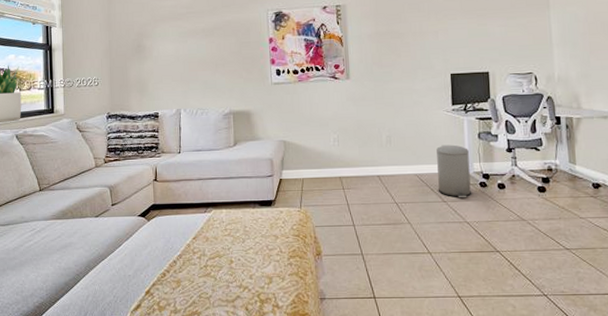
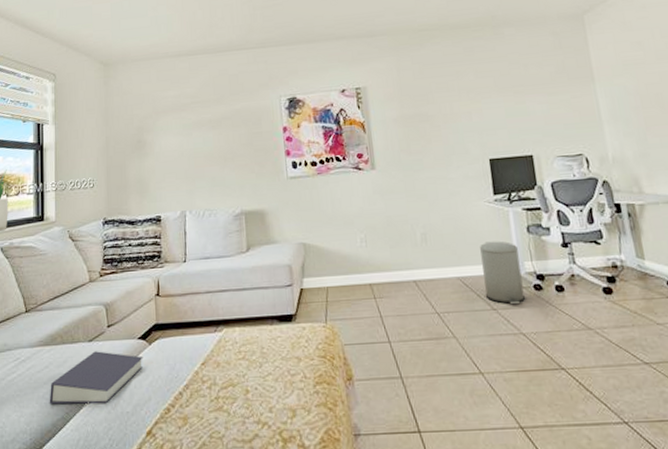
book: none [62,225,143,268] -> present [49,351,143,405]

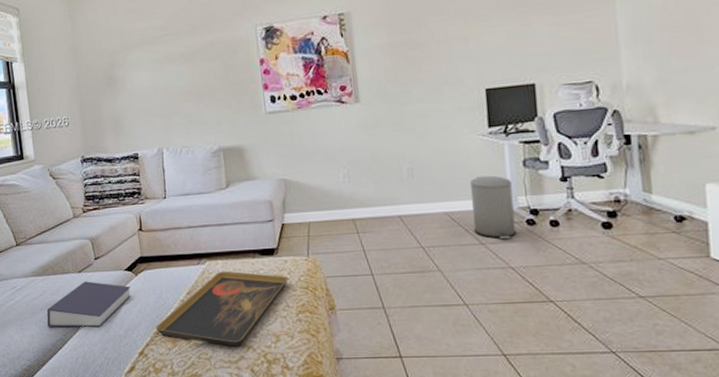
decorative tray: none [166,338,306,425] -> present [155,271,288,348]

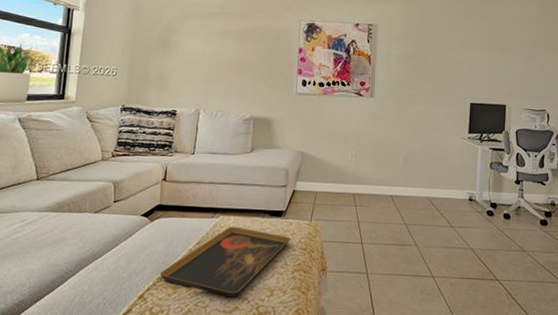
book: present [46,281,131,328] -> none [50,222,144,267]
pedal bin: present [470,175,516,239] -> none [447,171,480,224]

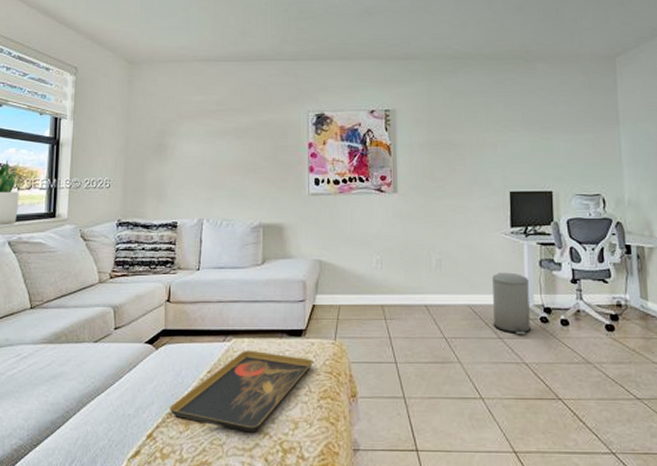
pedal bin: none [447,171,480,224] -> present [492,272,530,334]

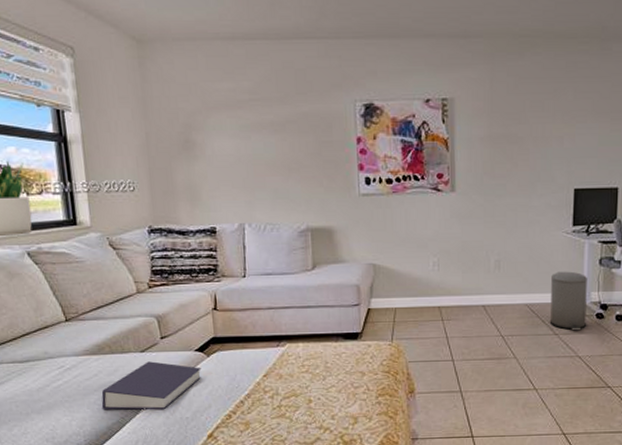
book: none [49,352,149,404] -> present [101,361,202,410]
decorative tray: present [169,350,313,434] -> none [227,353,371,430]

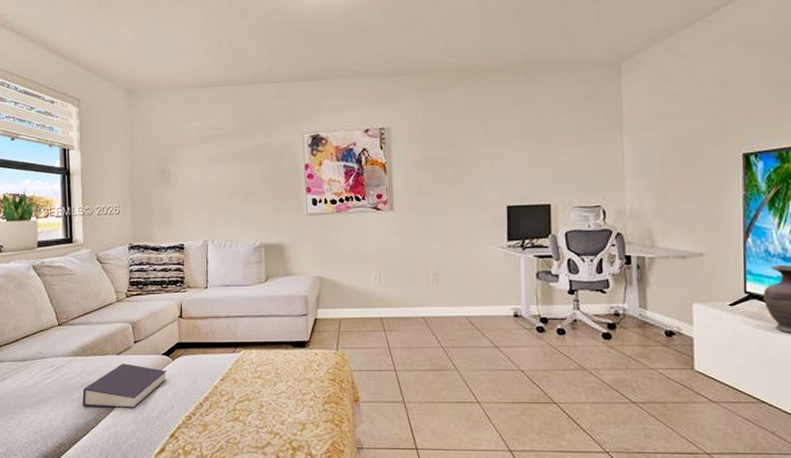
pedal bin: present [549,271,587,330] -> none [489,284,527,343]

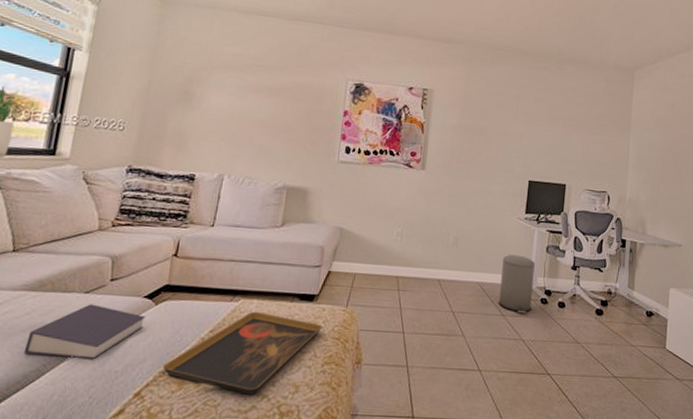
decorative tray: none [188,360,317,434] -> present [162,311,322,396]
pedal bin: none [489,284,527,343] -> present [498,254,535,313]

